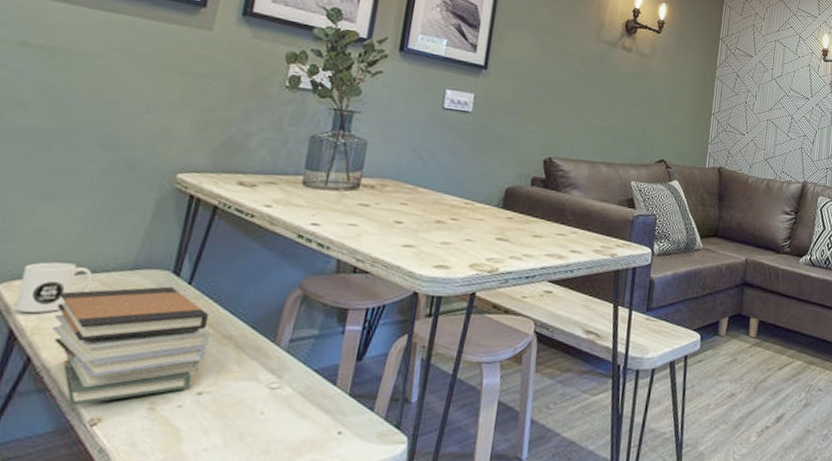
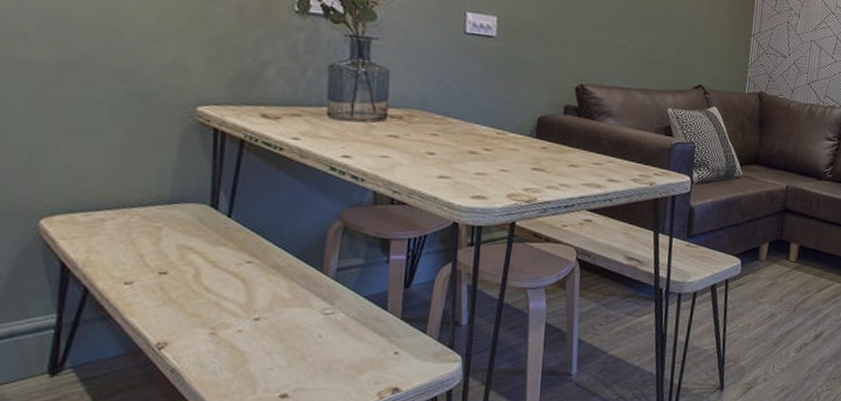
mug: present [15,262,93,313] -> none [61,197,132,246]
book stack: present [52,286,210,406] -> none [101,219,257,332]

